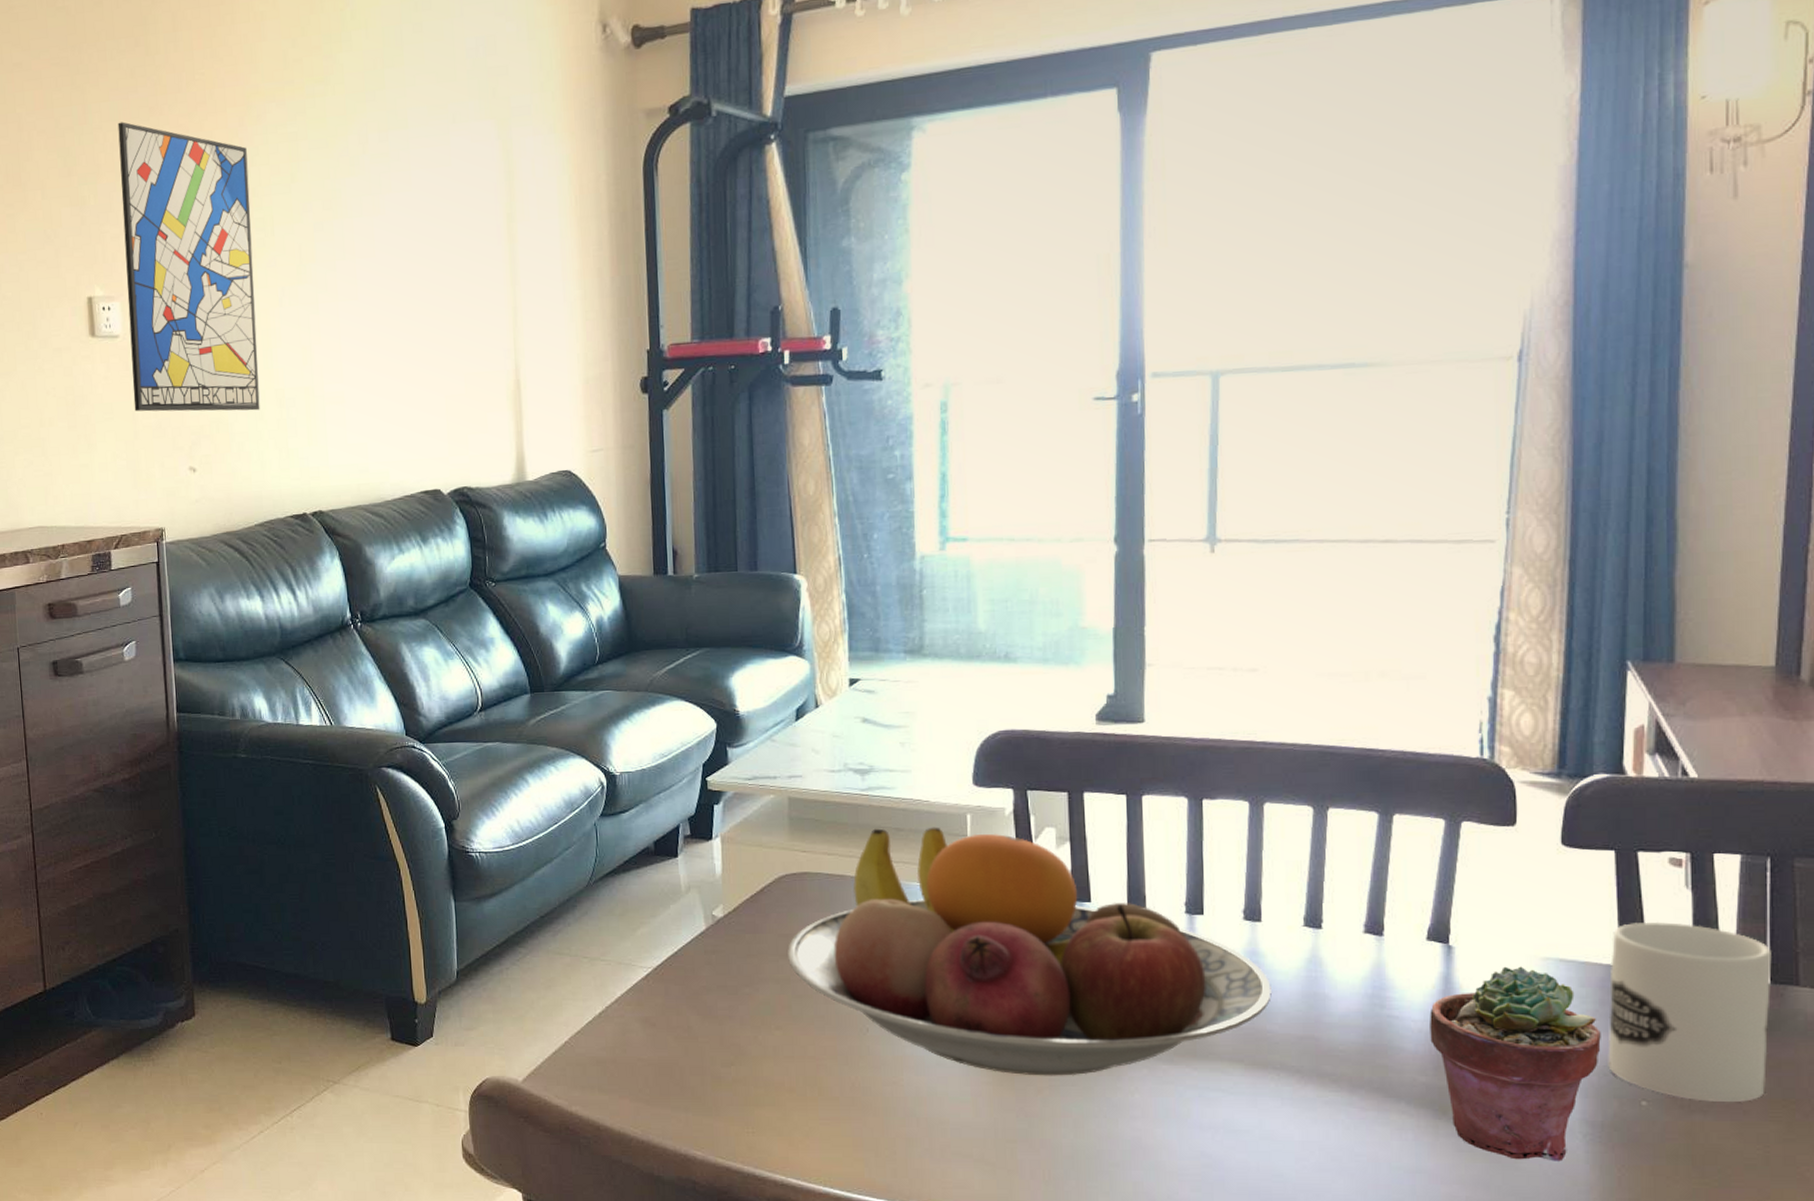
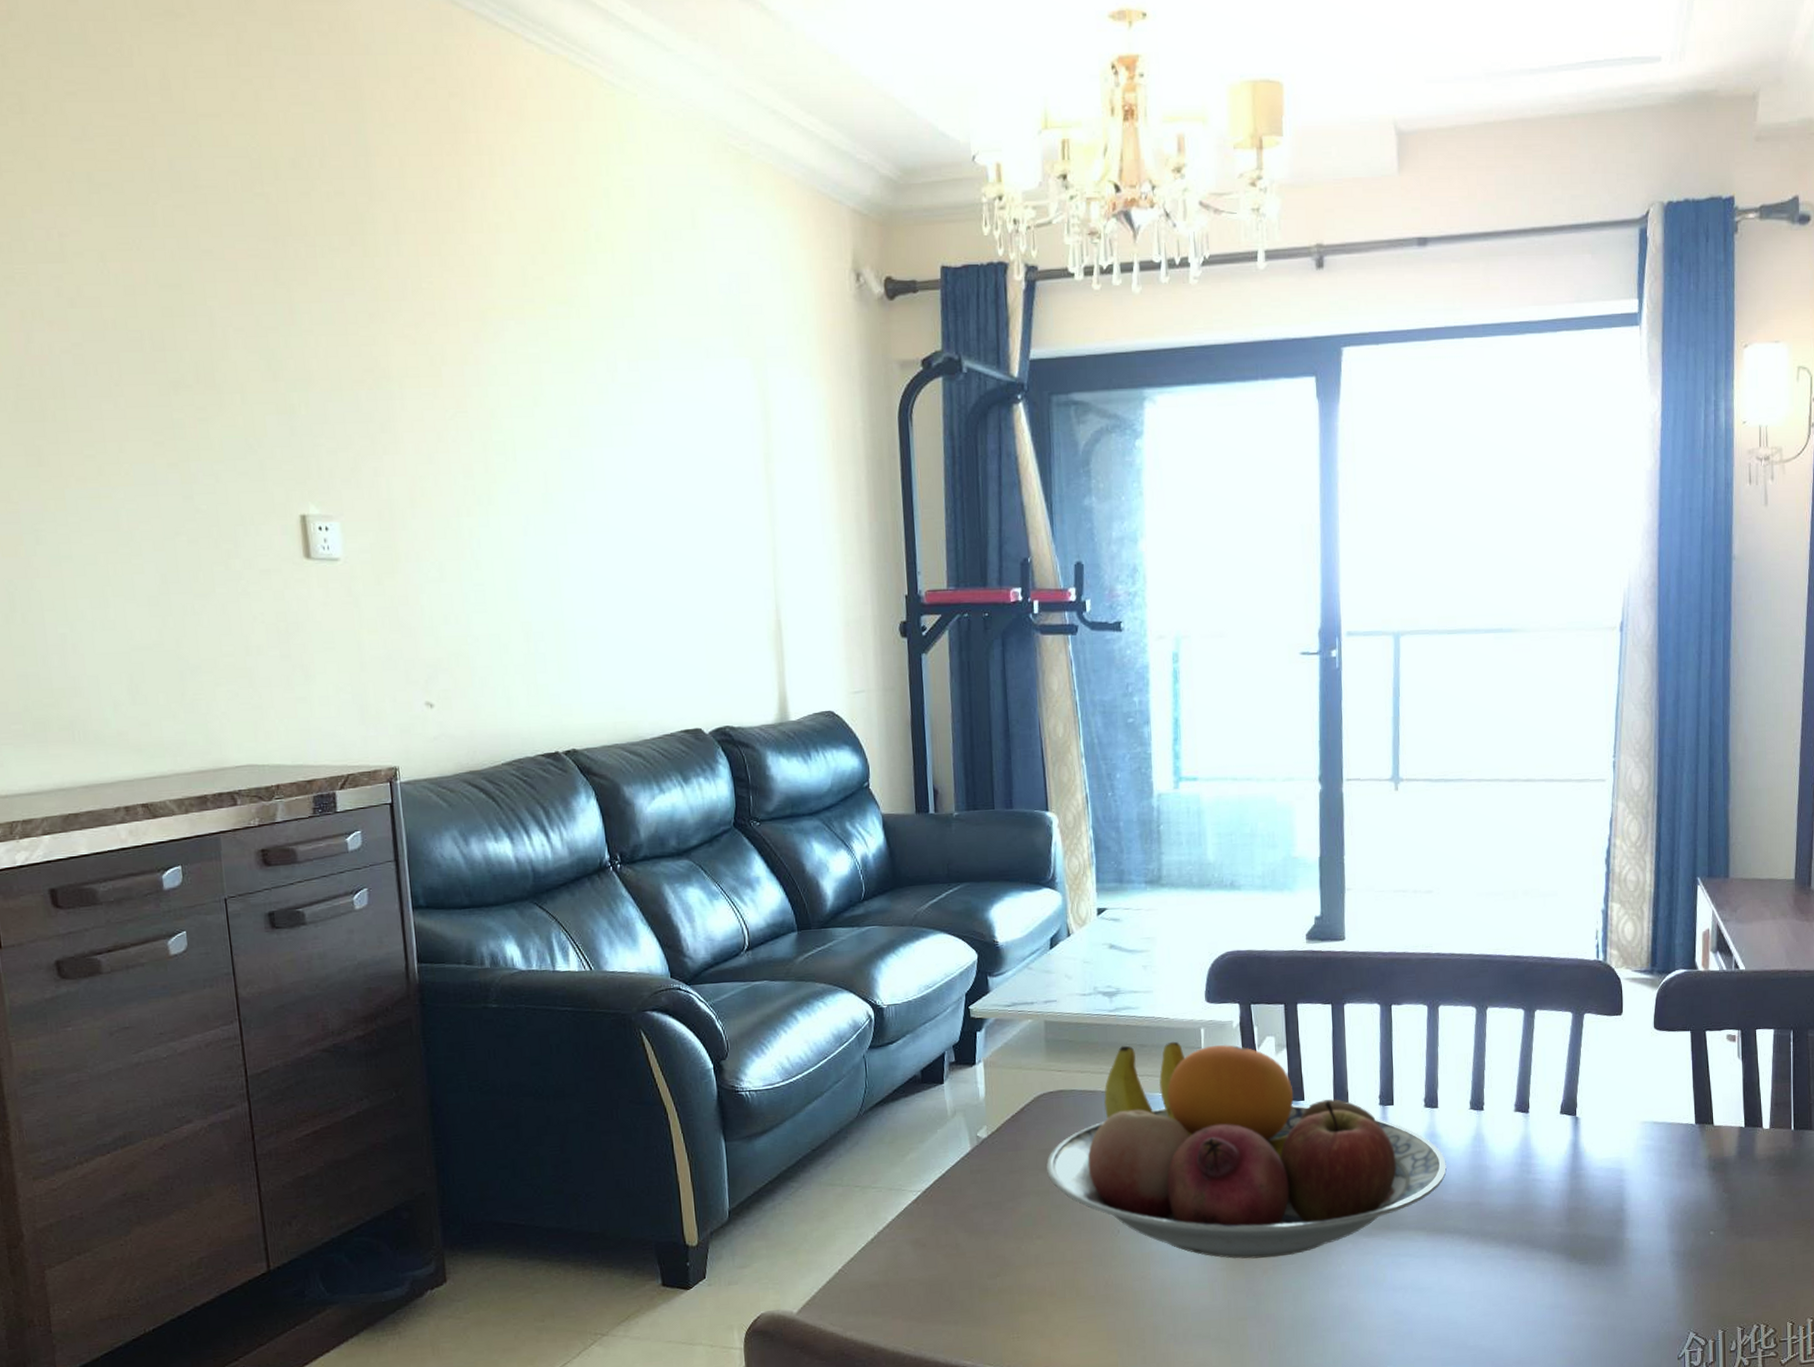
wall art: present [118,121,260,412] -> none [332,326,505,644]
potted succulent: present [1430,966,1601,1162] -> none [1563,1130,1683,1289]
mug: present [1608,921,1772,1102] -> none [1687,1086,1794,1227]

